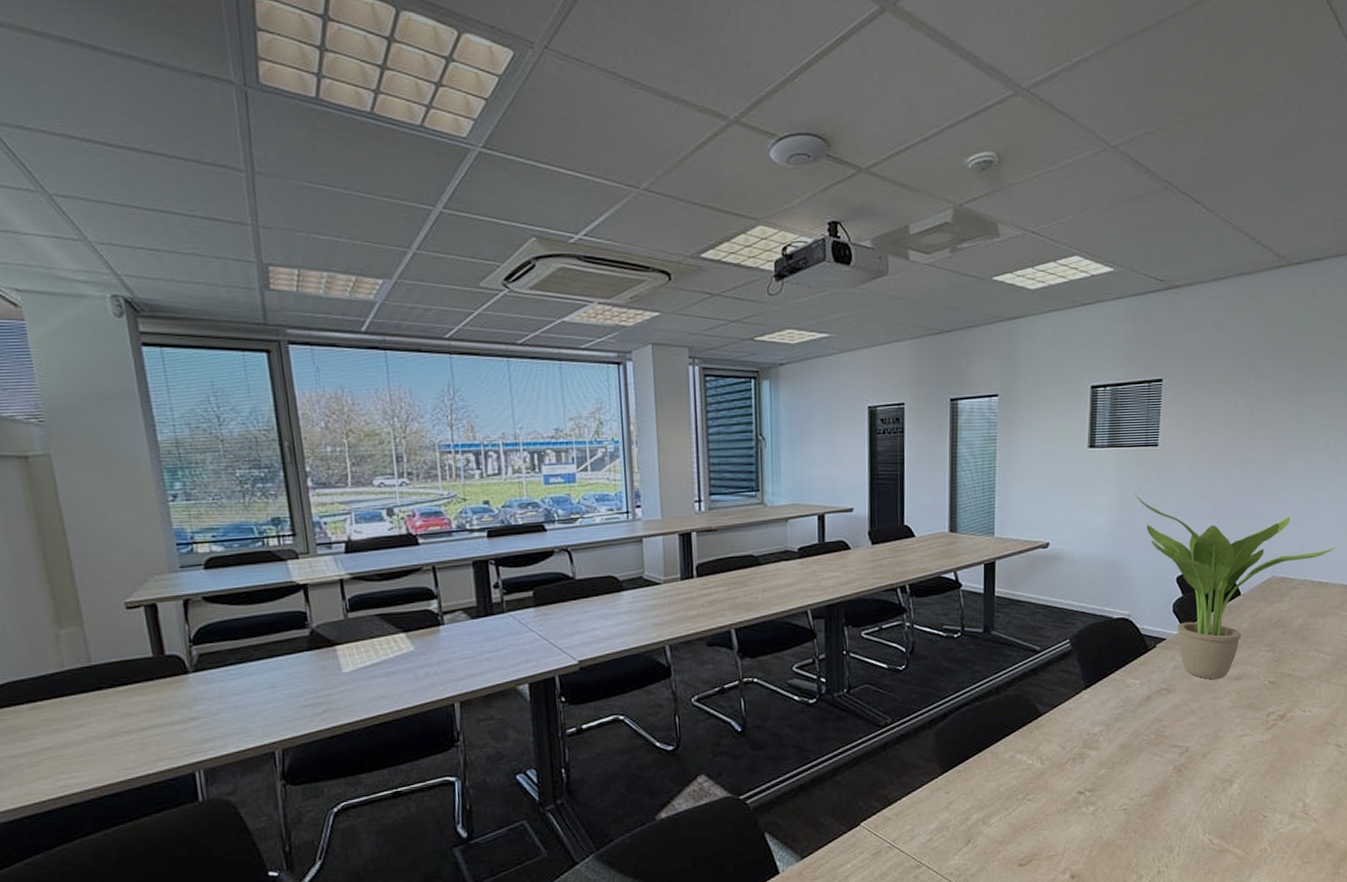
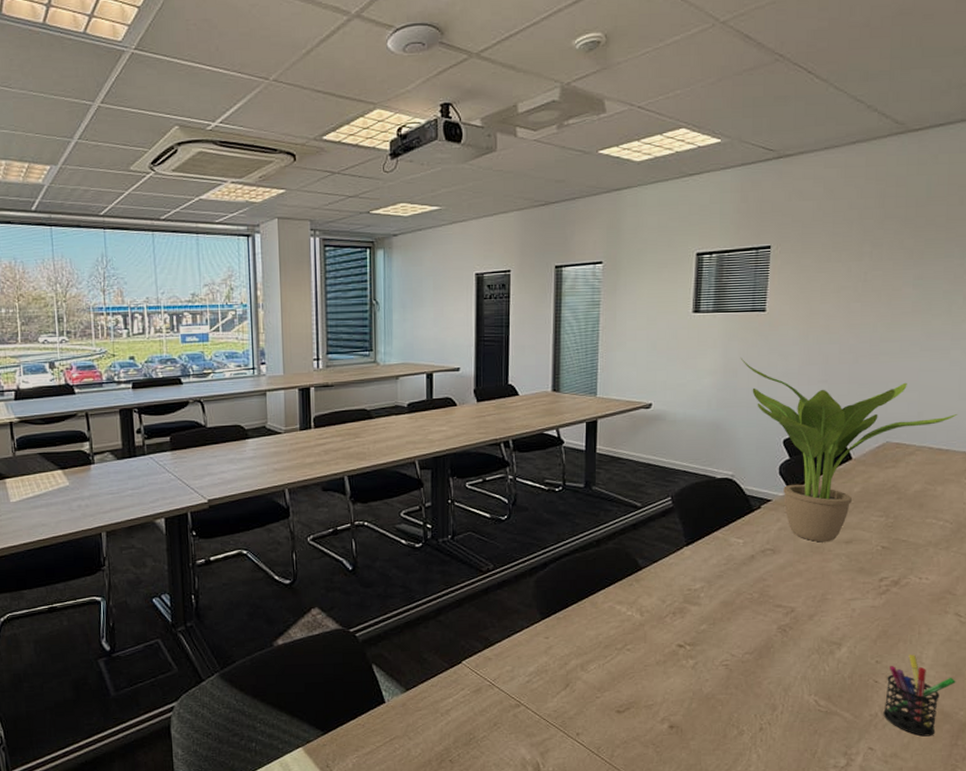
pen holder: none [1272,787,1337,868] -> present [883,655,956,737]

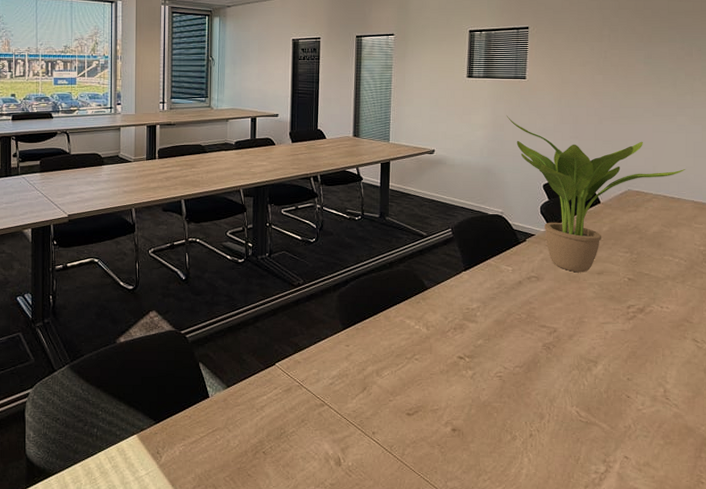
pen holder: present [883,655,956,737] -> none [636,374,697,448]

